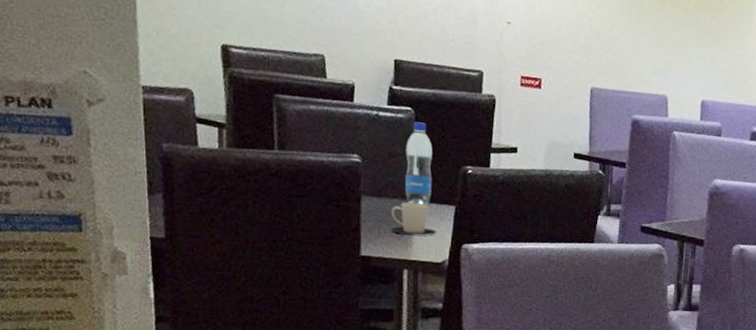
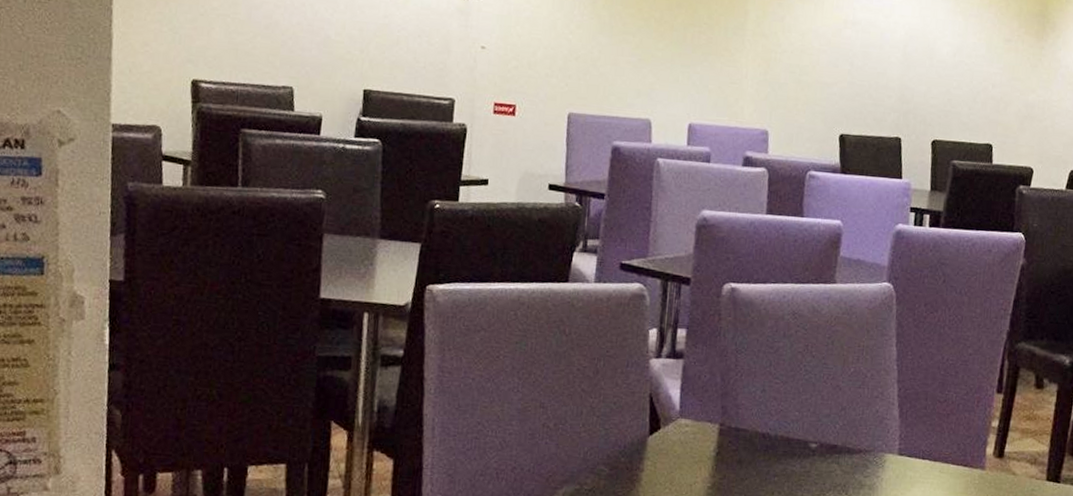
cup: present [391,202,437,236] -> none [353,240,401,276]
bottle: present [404,121,433,205] -> none [368,154,399,243]

